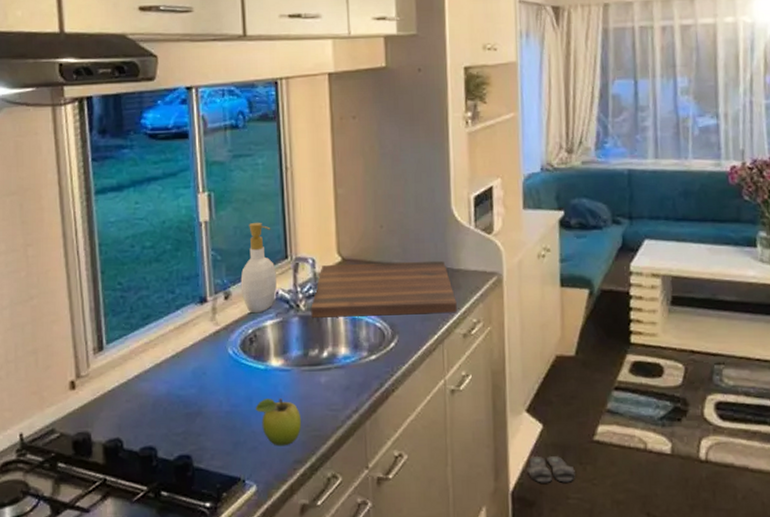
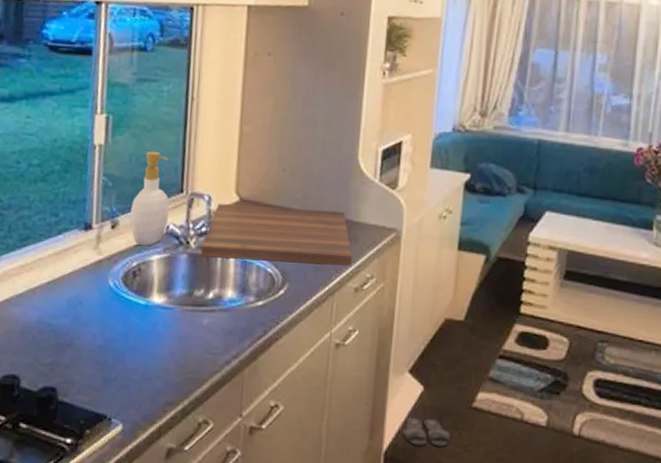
fruit: present [255,398,302,446] -> none [130,336,179,387]

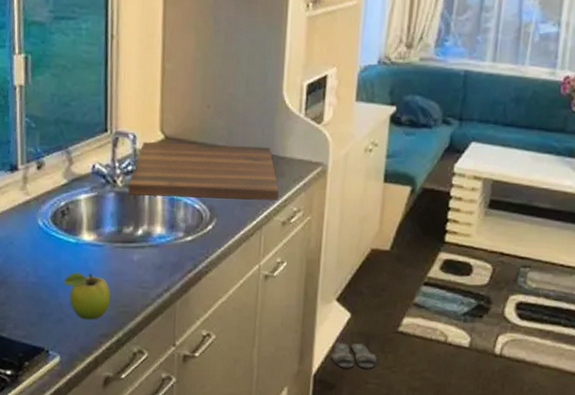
soap bottle: present [129,151,170,247] -> none [55,90,95,186]
fruit: none [130,336,179,387] -> present [63,272,111,320]

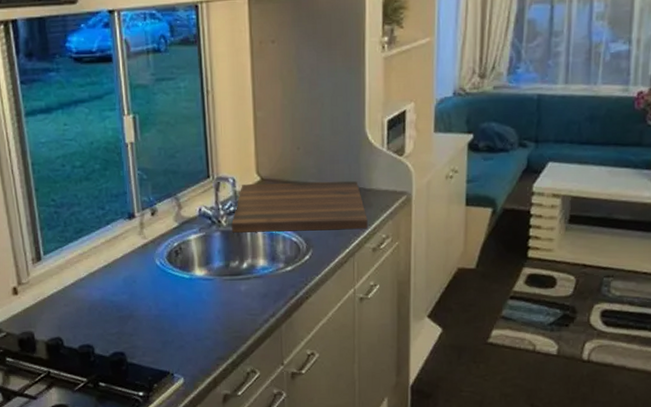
fruit: present [63,272,111,320] -> none [181,304,224,345]
slippers: present [331,343,377,369] -> none [426,356,469,378]

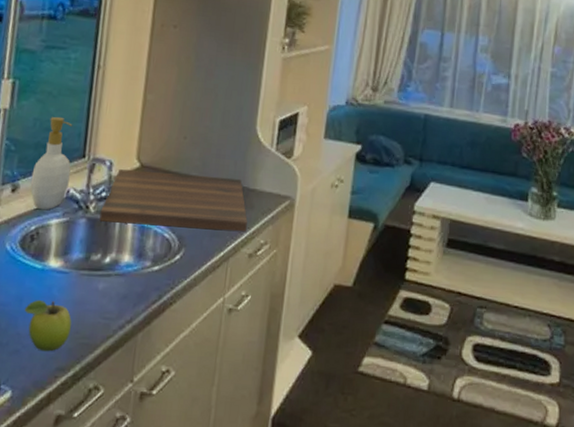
soap bottle: none [165,143,200,228] -> present [30,116,73,211]
fruit: none [181,304,224,345] -> present [24,300,72,352]

